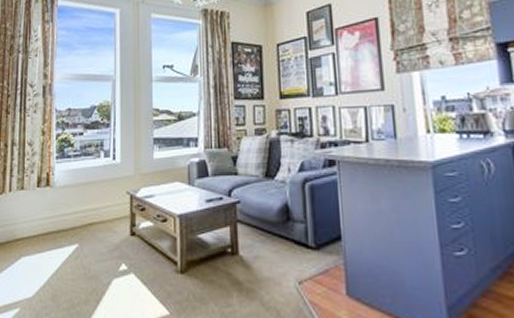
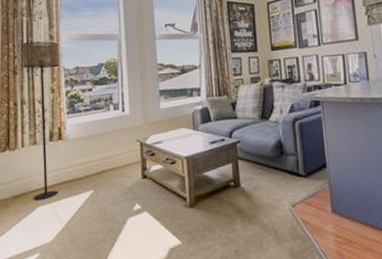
floor lamp: none [16,79,52,249] -> present [23,41,60,199]

